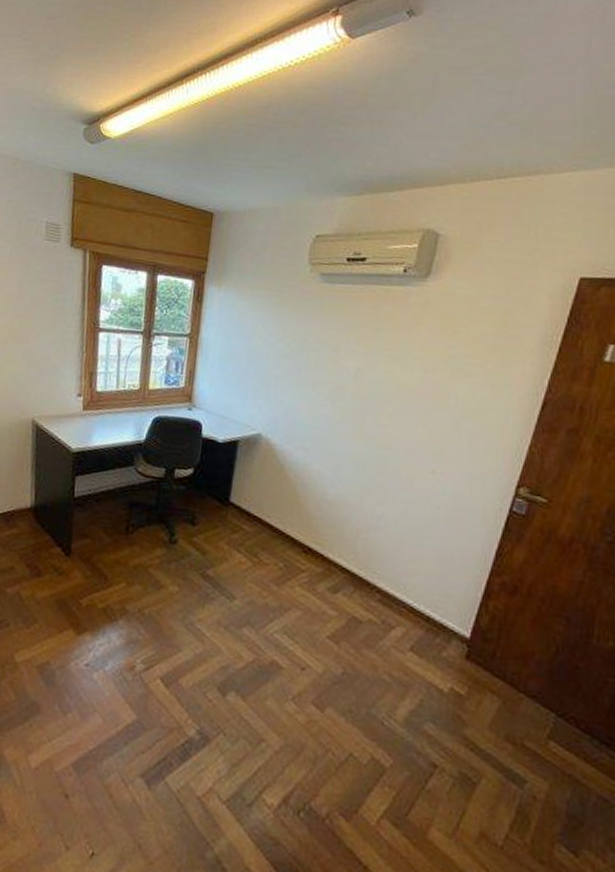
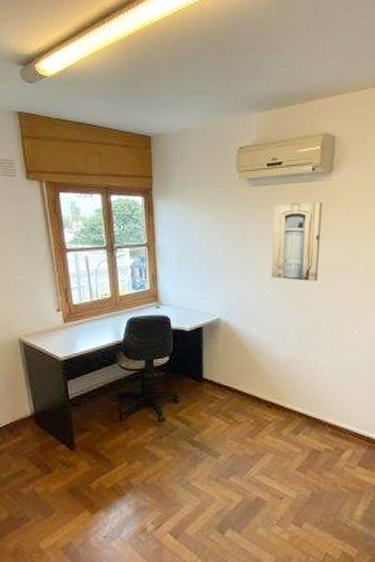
wall art: none [332,308,411,409] -> present [271,203,323,282]

